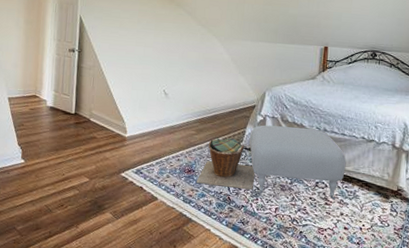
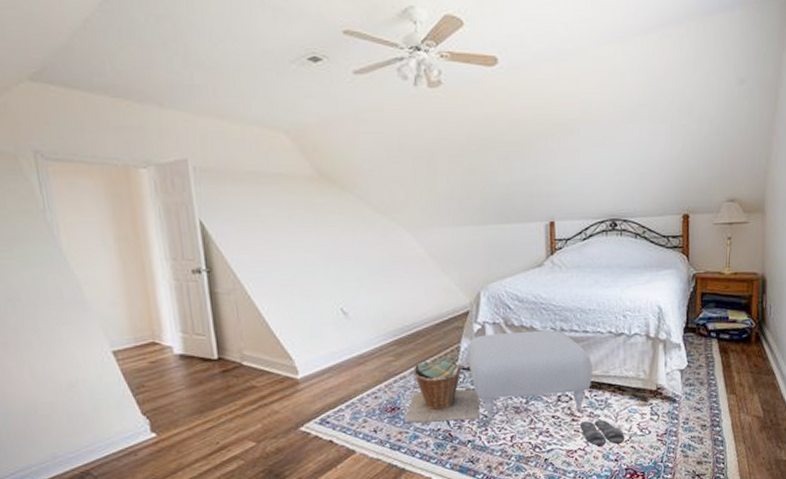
slippers: none [331,206,367,230] -> present [580,420,624,445]

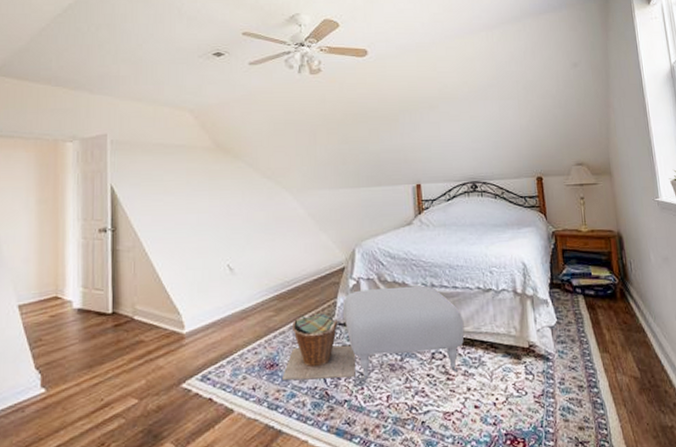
slippers: present [580,420,624,445] -> none [456,379,501,407]

